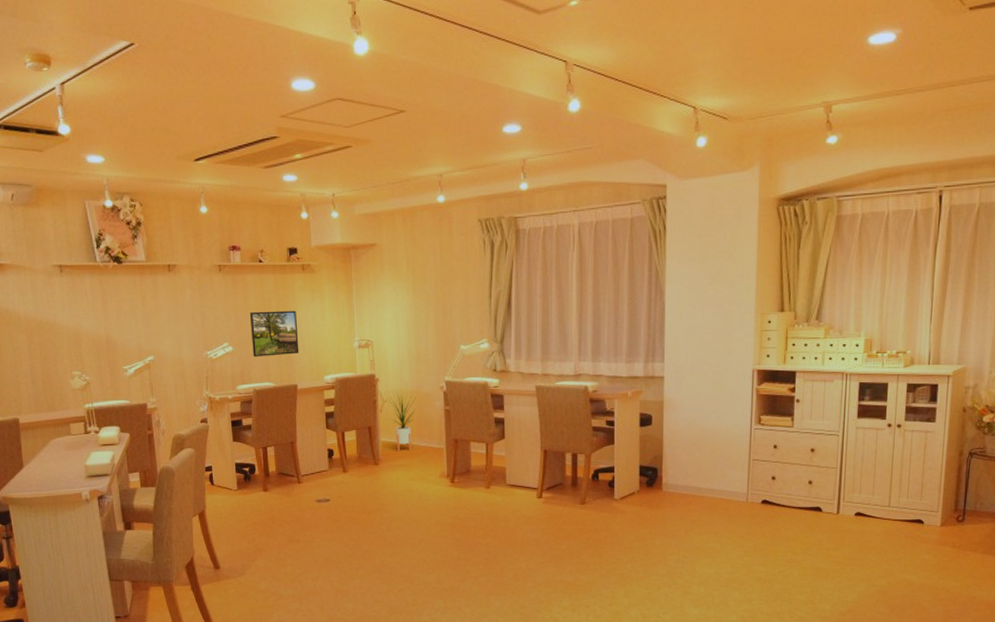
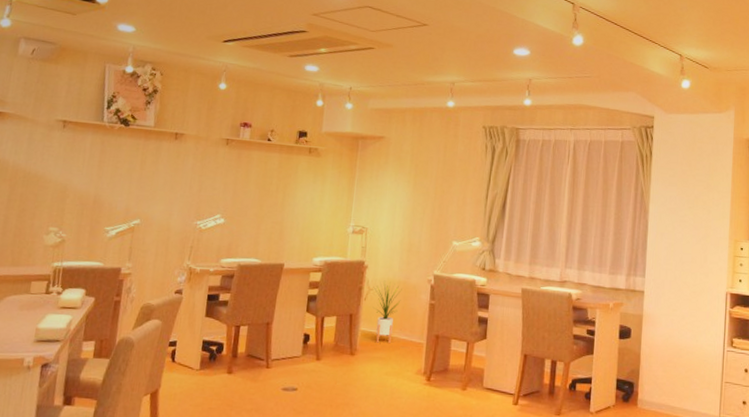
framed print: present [250,310,300,357] -> none [244,187,296,233]

